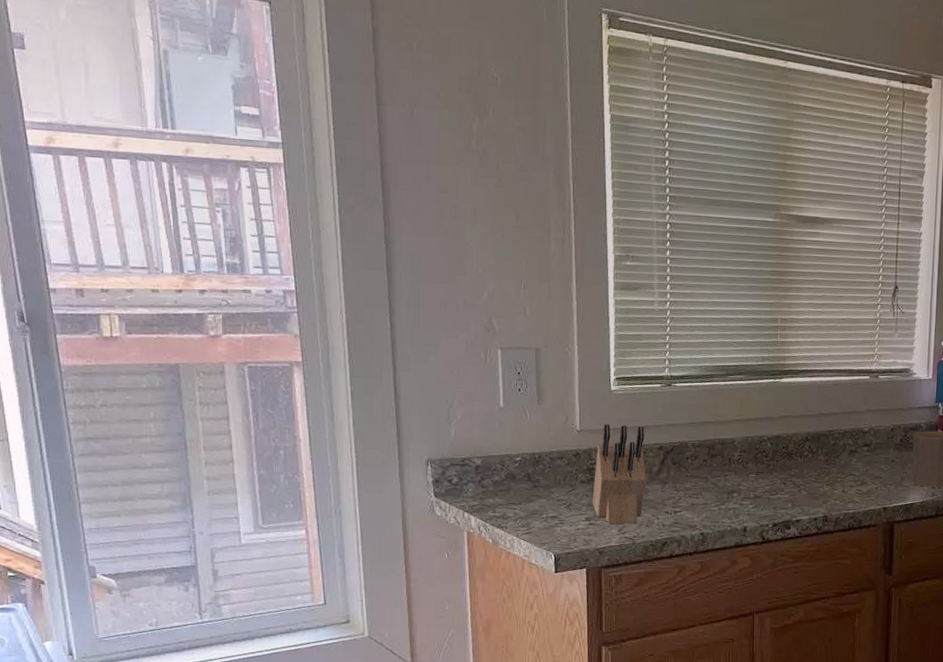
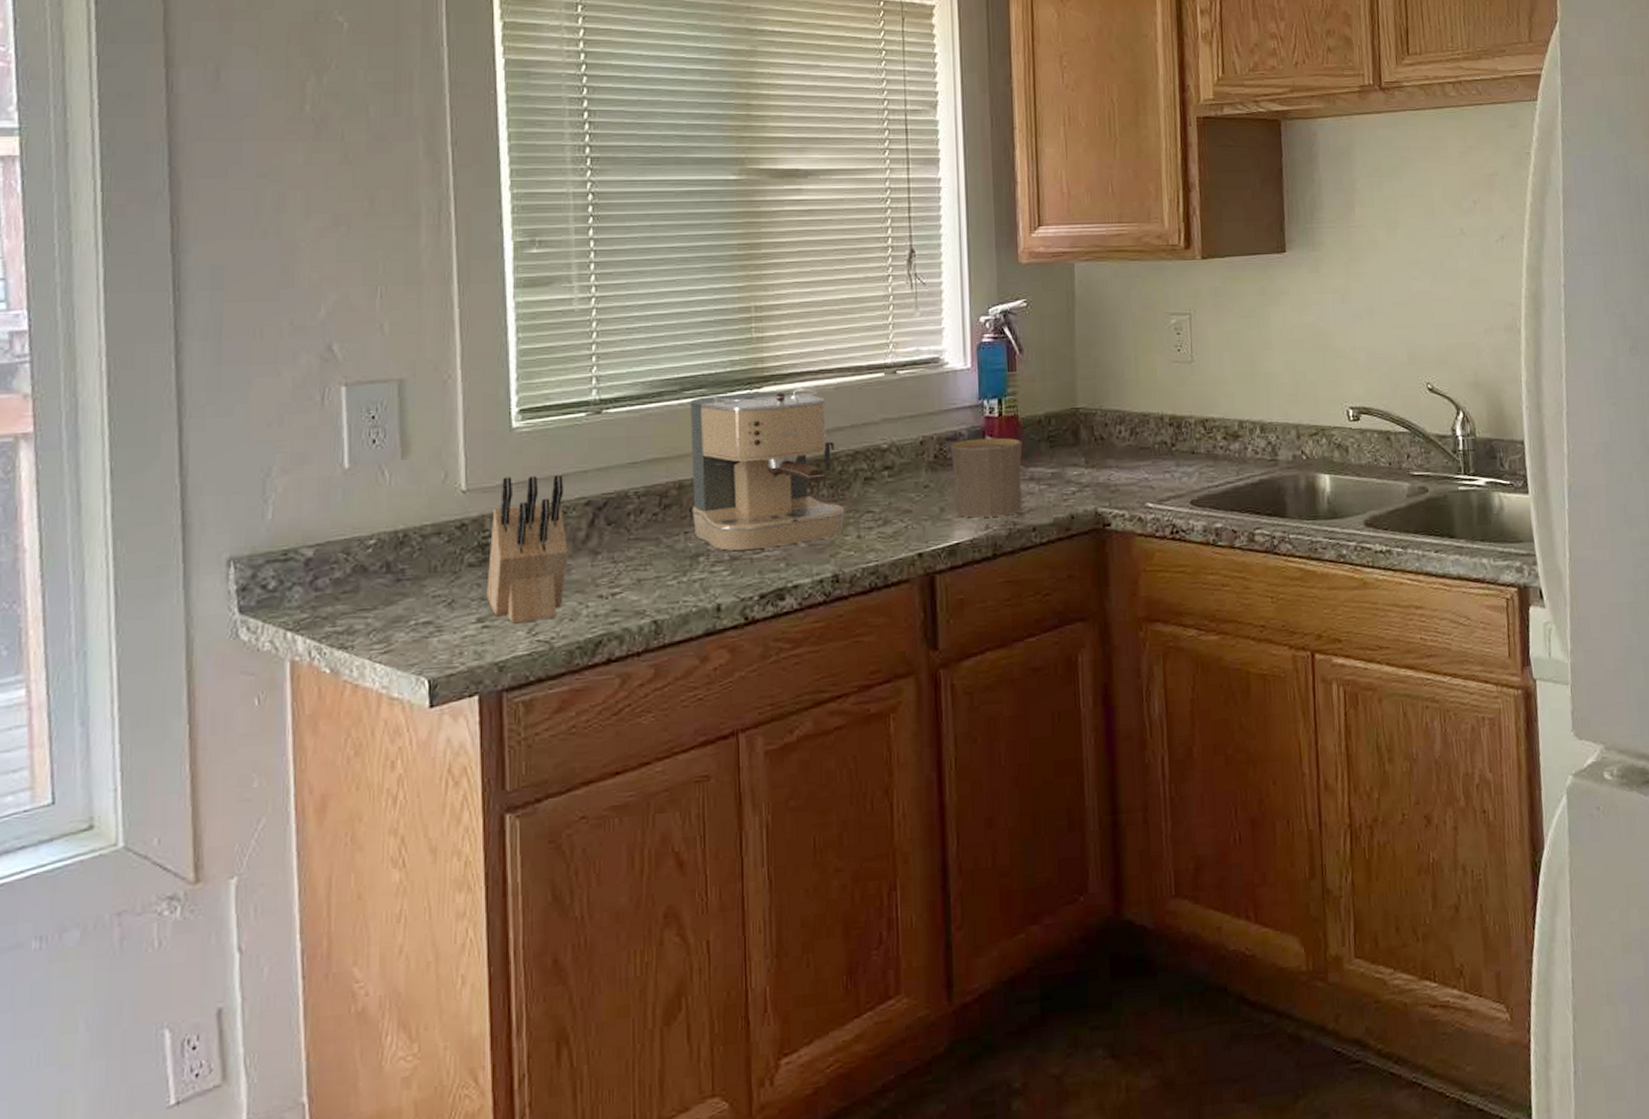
coffee maker: none [730,380,835,492] -> present [690,388,845,551]

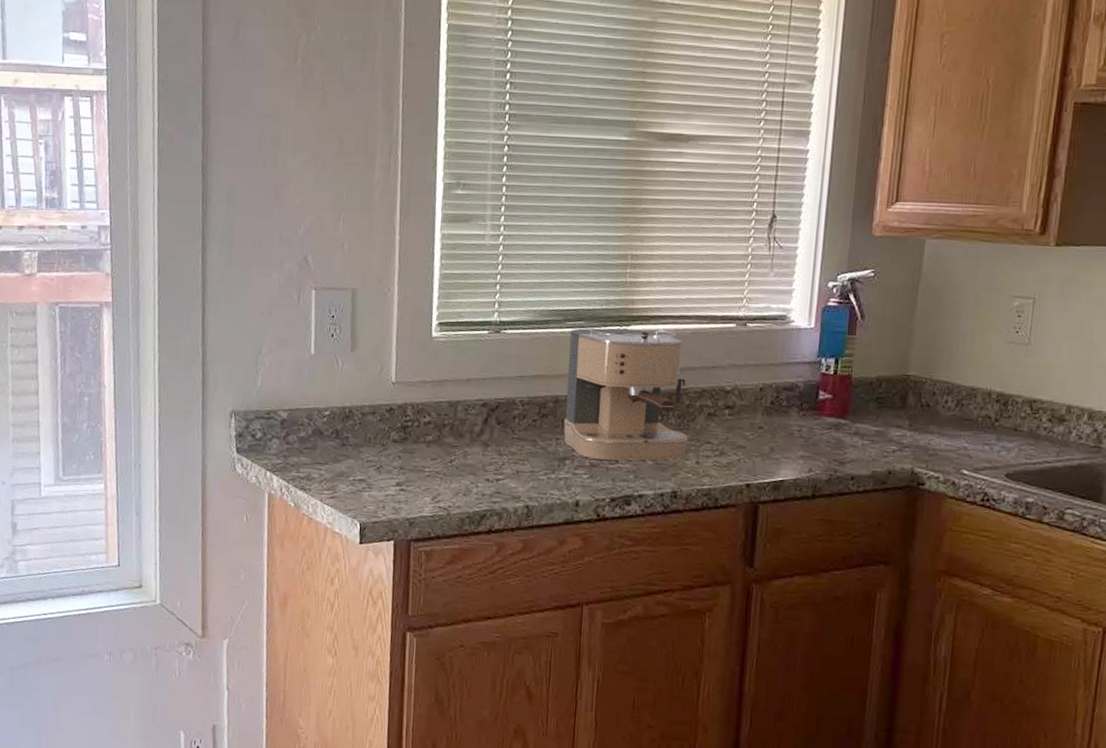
knife block: present [486,474,568,624] -> none [404,375,467,492]
cup: present [950,437,1023,518] -> none [783,391,853,463]

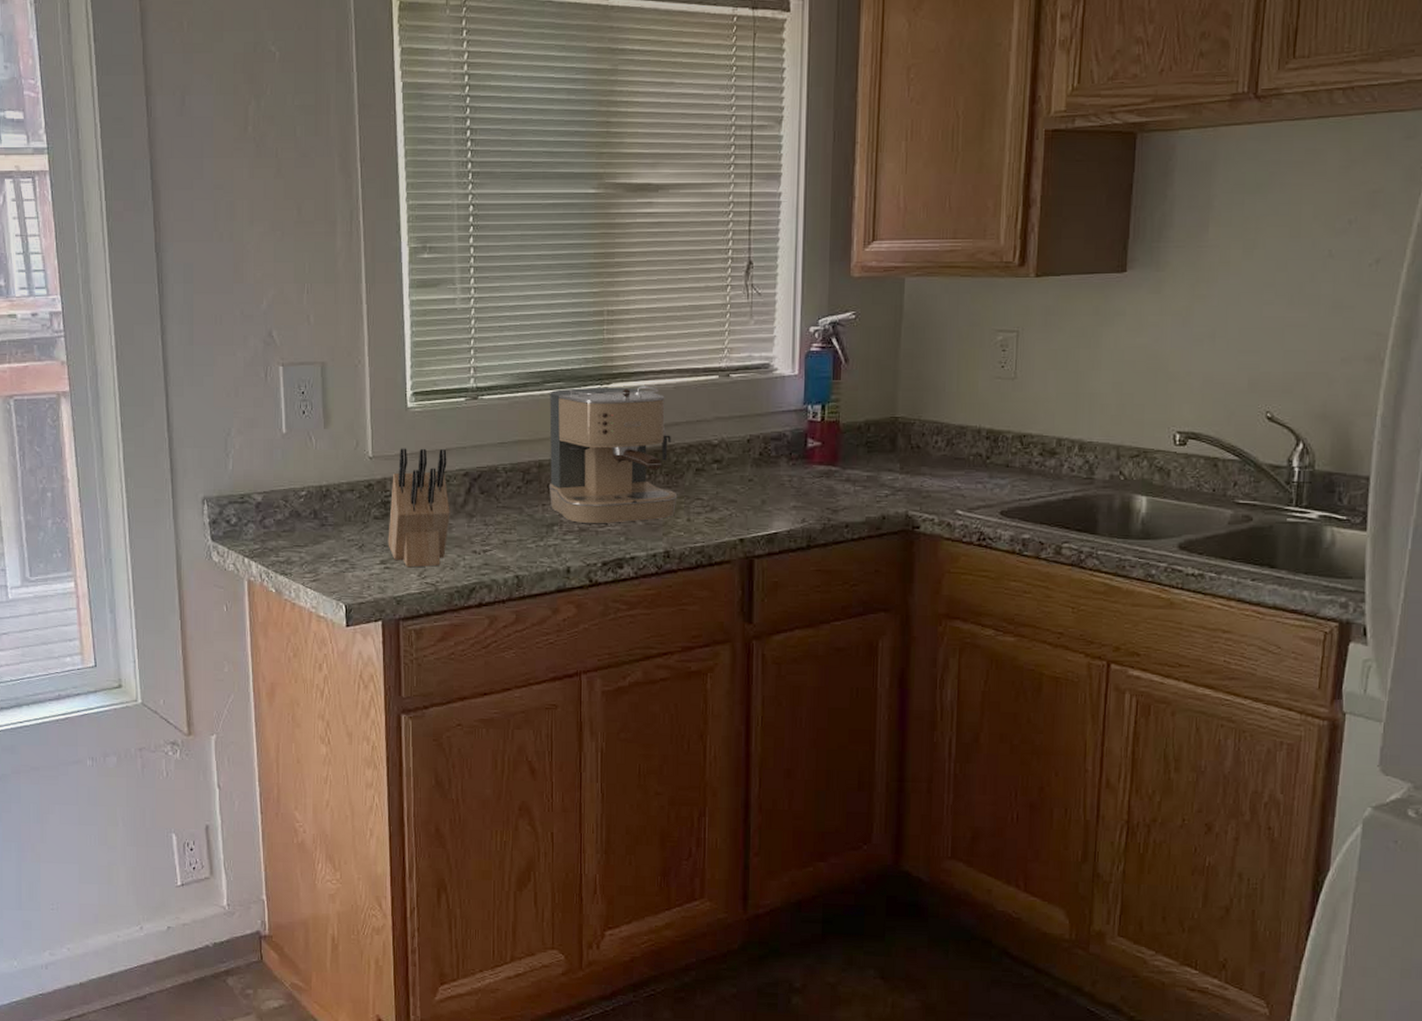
knife block: none [404,375,467,492] -> present [388,448,450,568]

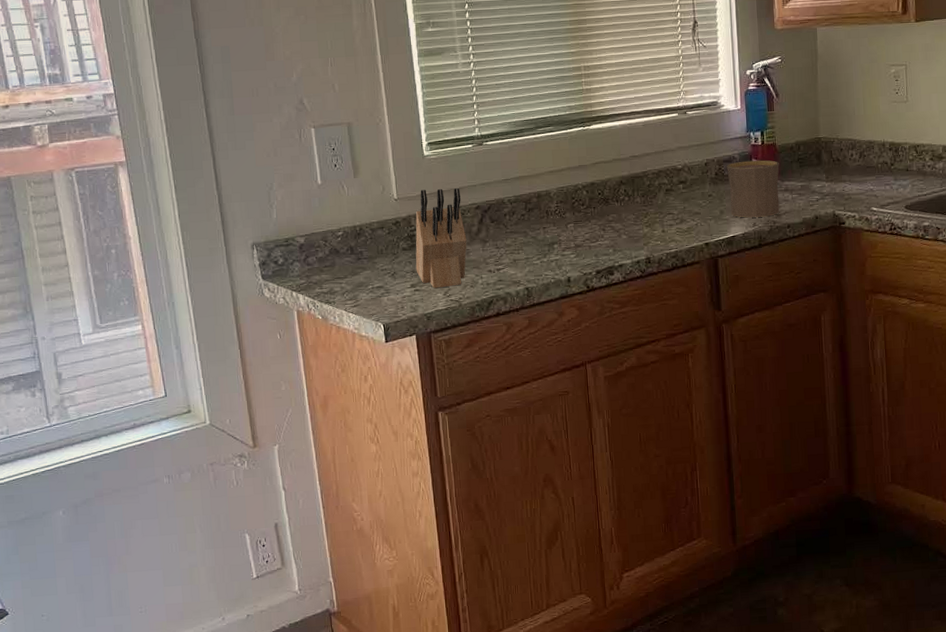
coffee maker: present [548,386,678,523] -> none [542,125,653,240]
cup: none [774,440,842,512] -> present [727,160,780,218]

